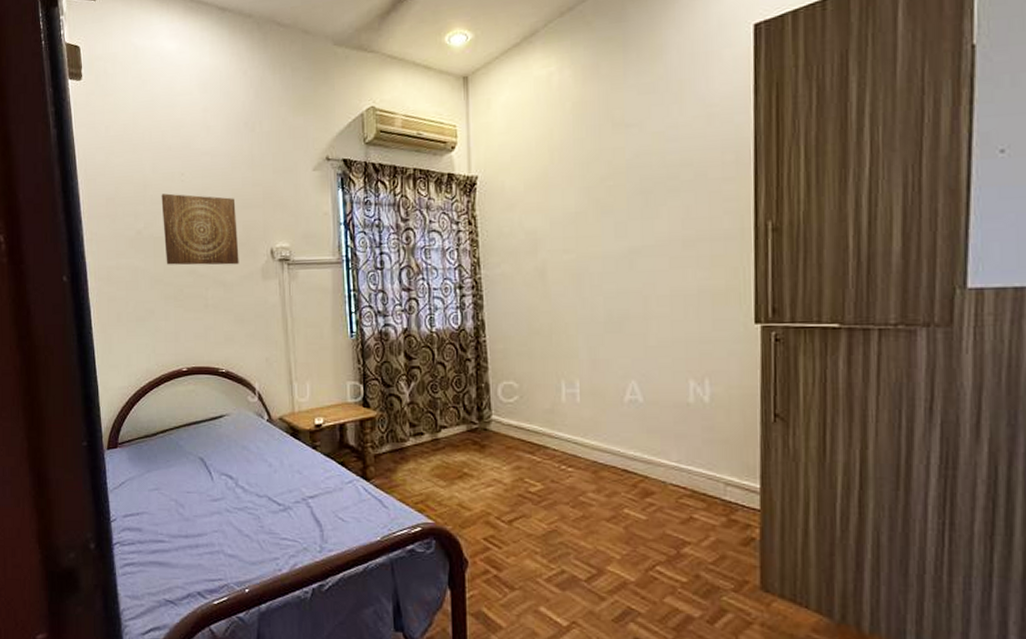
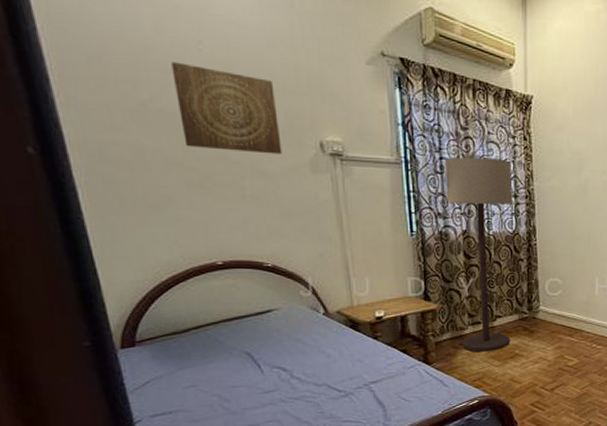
floor lamp: none [384,248,457,470] -> present [444,157,512,353]

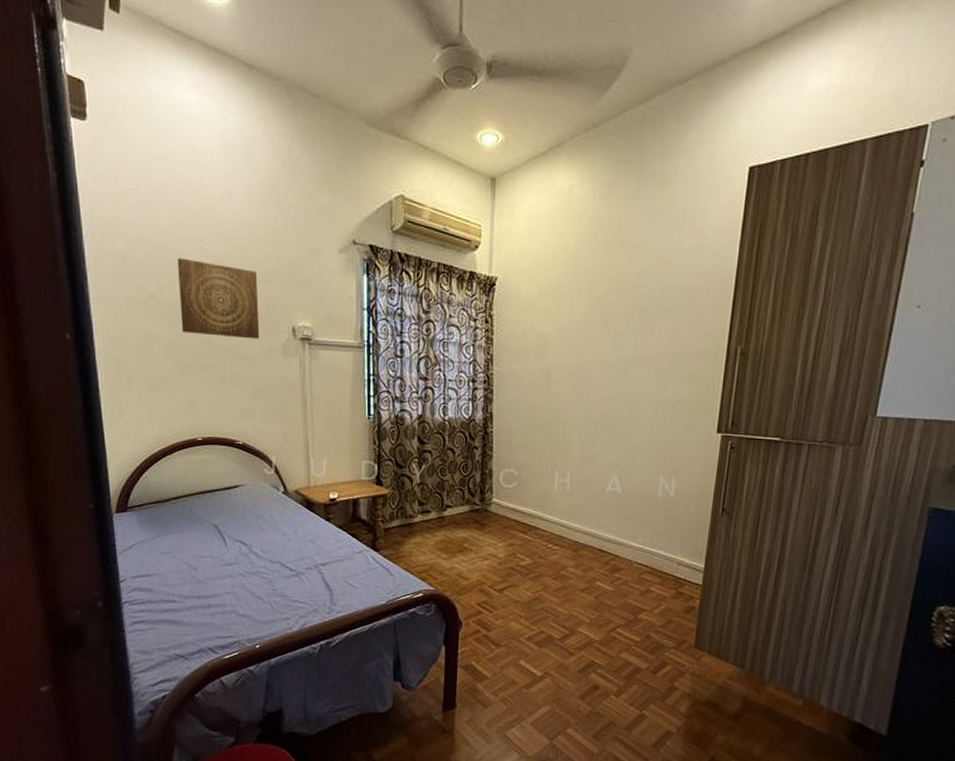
floor lamp: present [444,157,512,353] -> none [404,340,471,543]

